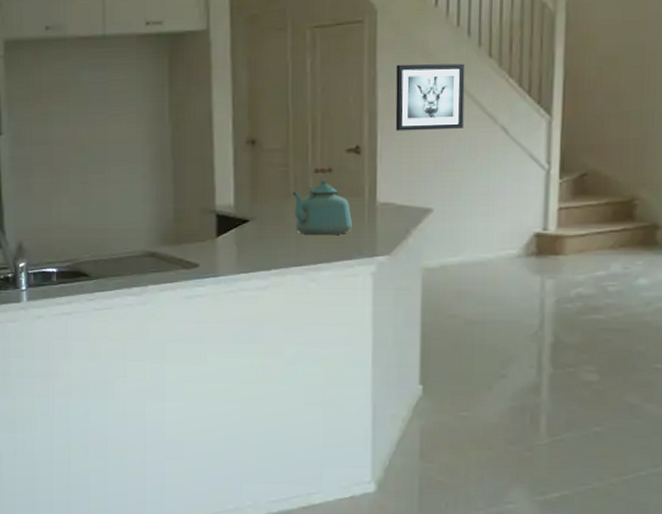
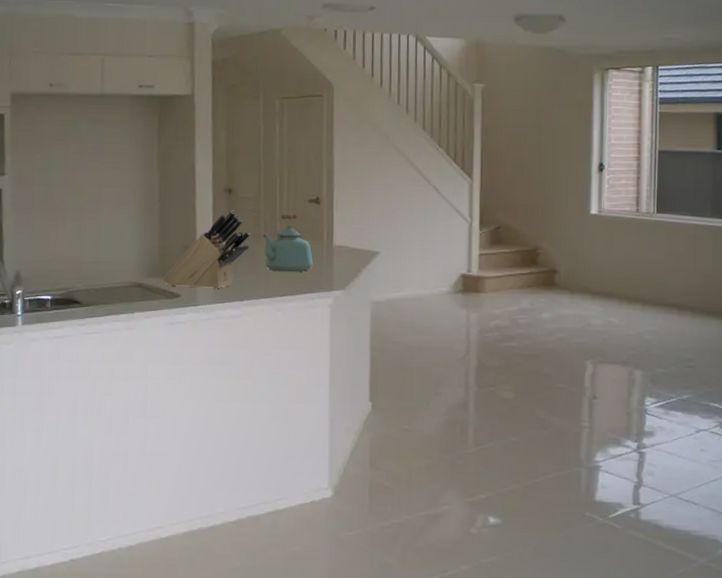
knife block: none [179,164,278,257] -> present [163,209,251,289]
wall art: present [395,63,465,131] -> none [348,132,405,187]

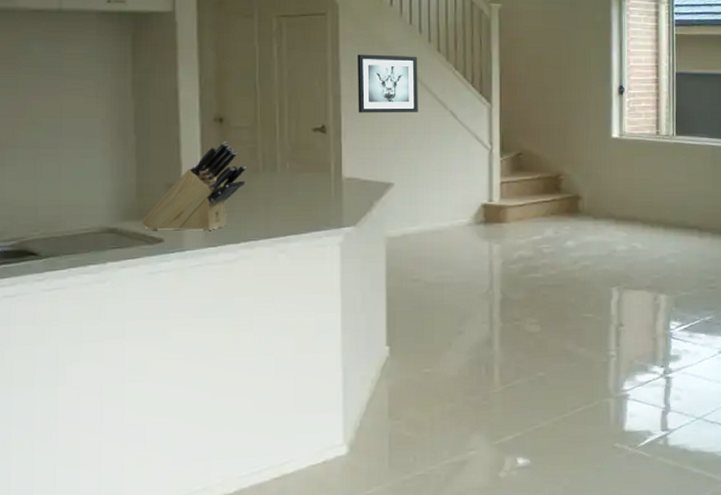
kettle: present [263,214,314,272] -> none [261,144,320,209]
wall art: none [348,132,405,187] -> present [357,54,418,113]

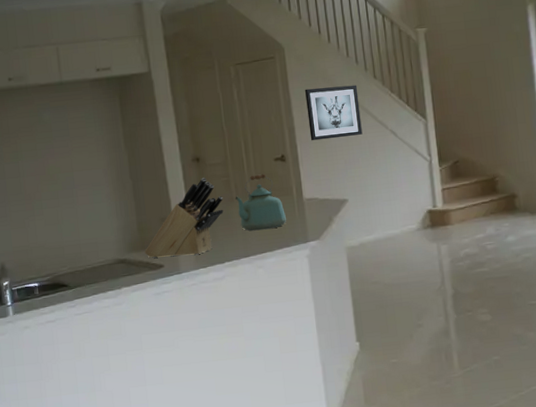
kettle: none [261,144,320,209] -> present [235,174,287,231]

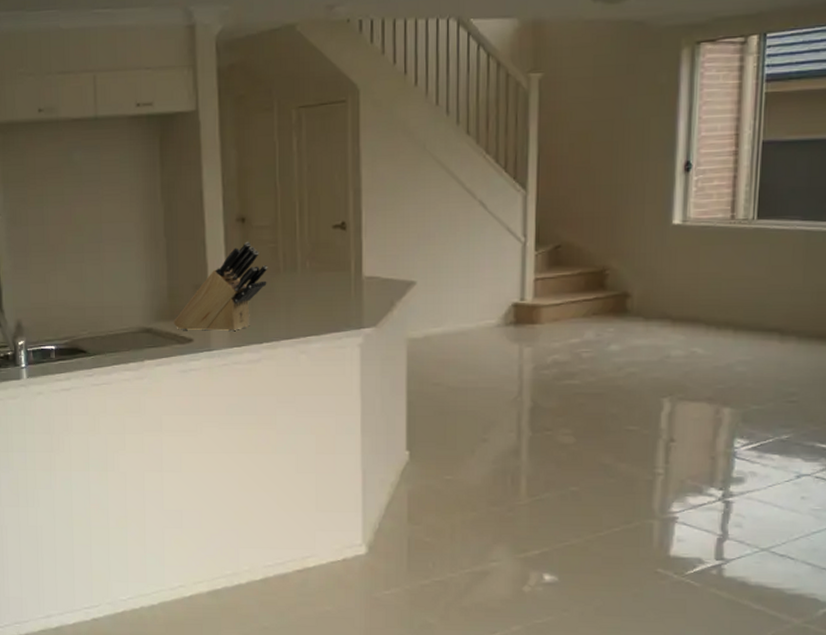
kettle: present [235,174,287,231] -> none [282,243,340,310]
wall art: present [305,85,363,141] -> none [379,141,445,207]

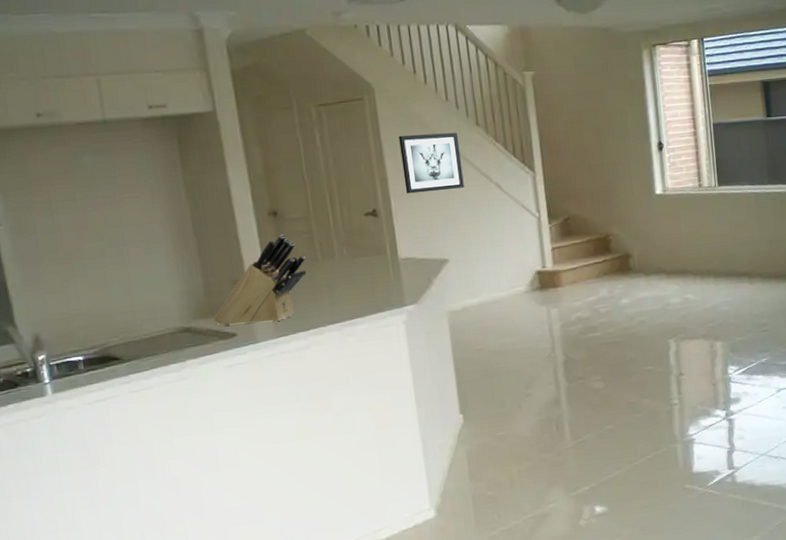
wall art: none [379,141,445,207] -> present [399,132,465,194]

